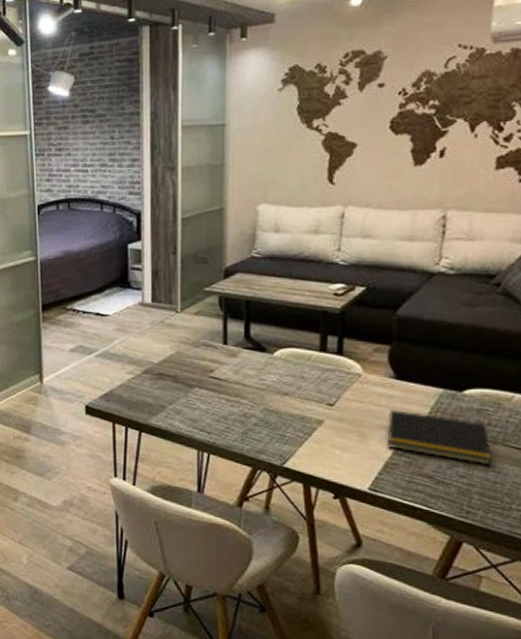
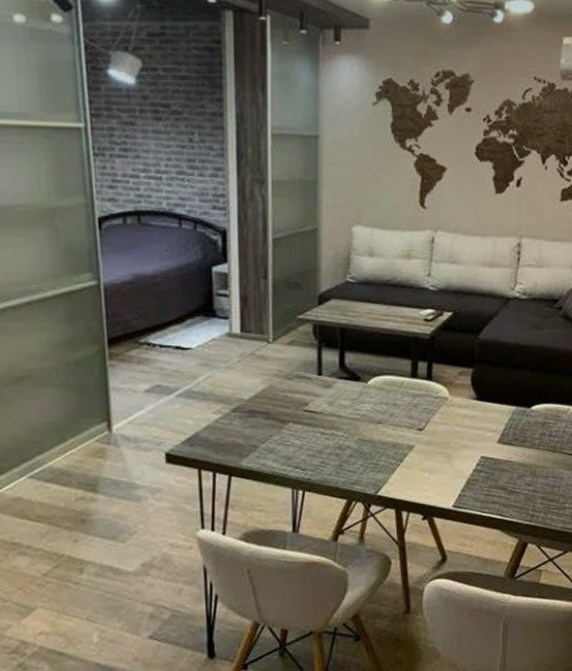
notepad: present [387,410,493,466] -> none [469,429,552,472]

